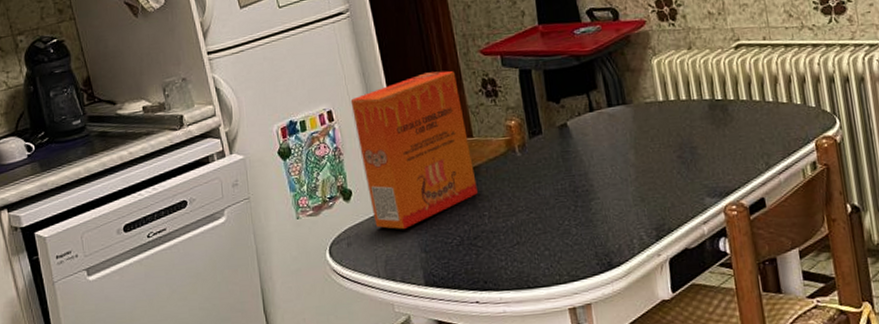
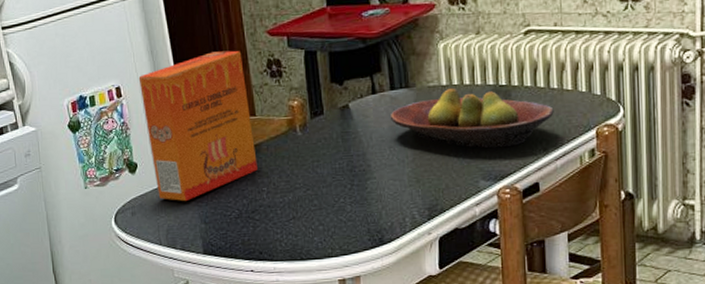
fruit bowl: none [609,103,772,164] -> present [390,87,554,149]

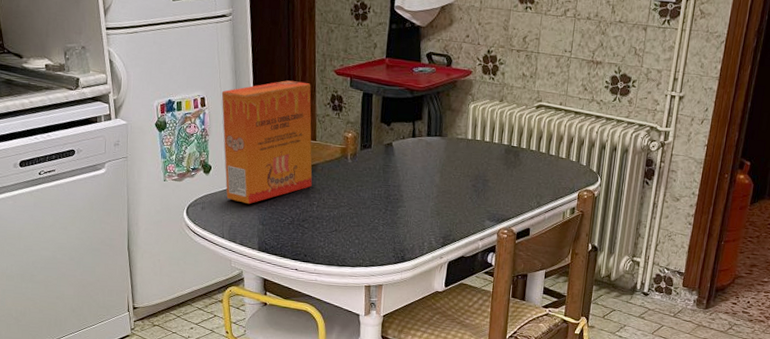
fruit bowl: present [390,87,554,149] -> none [423,142,550,197]

